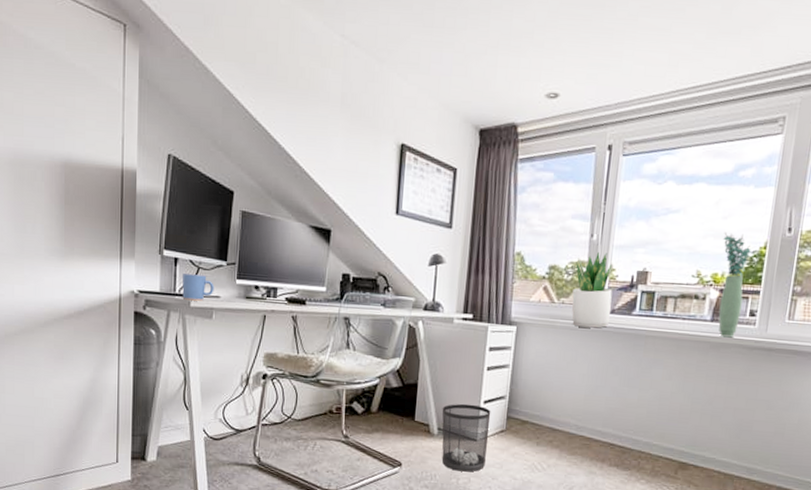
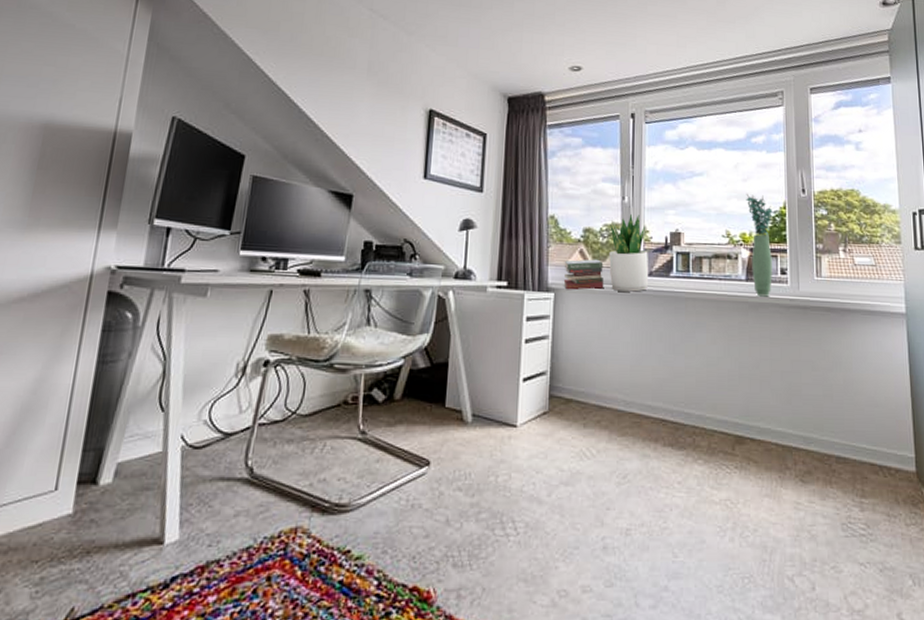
mug: present [182,274,214,301] -> none [171,245,213,277]
waste bin: present [441,403,491,472] -> none [476,383,532,466]
books: none [526,295,567,325] -> present [563,259,604,290]

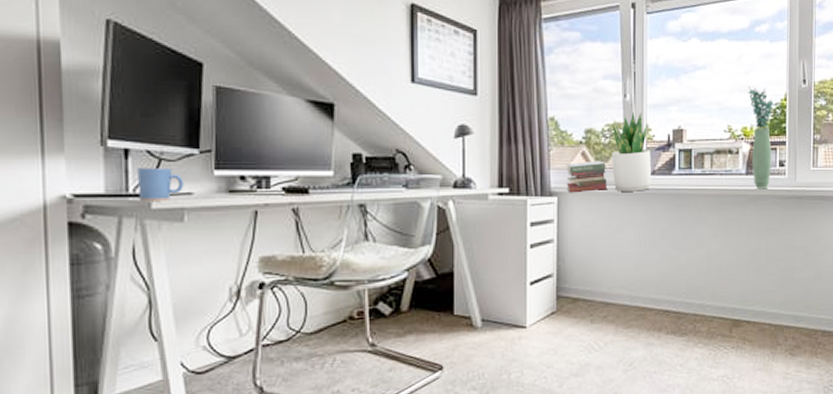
mug: none [171,245,213,277] -> present [136,168,184,201]

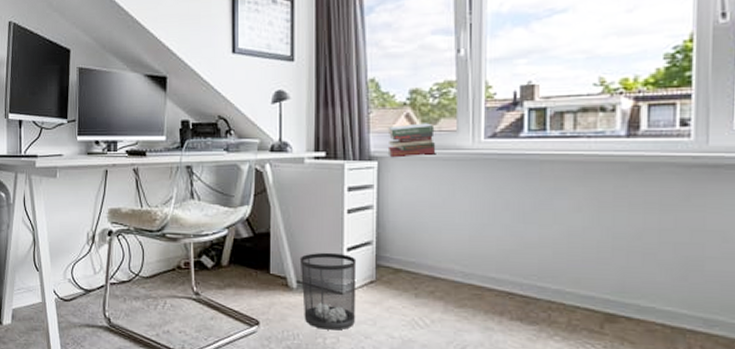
mug: present [136,168,184,201] -> none [26,135,57,161]
waste bin: none [484,287,539,365] -> present [299,252,357,330]
planter: present [612,113,651,192] -> none [441,69,491,156]
vase: present [748,87,774,189] -> none [630,27,671,155]

